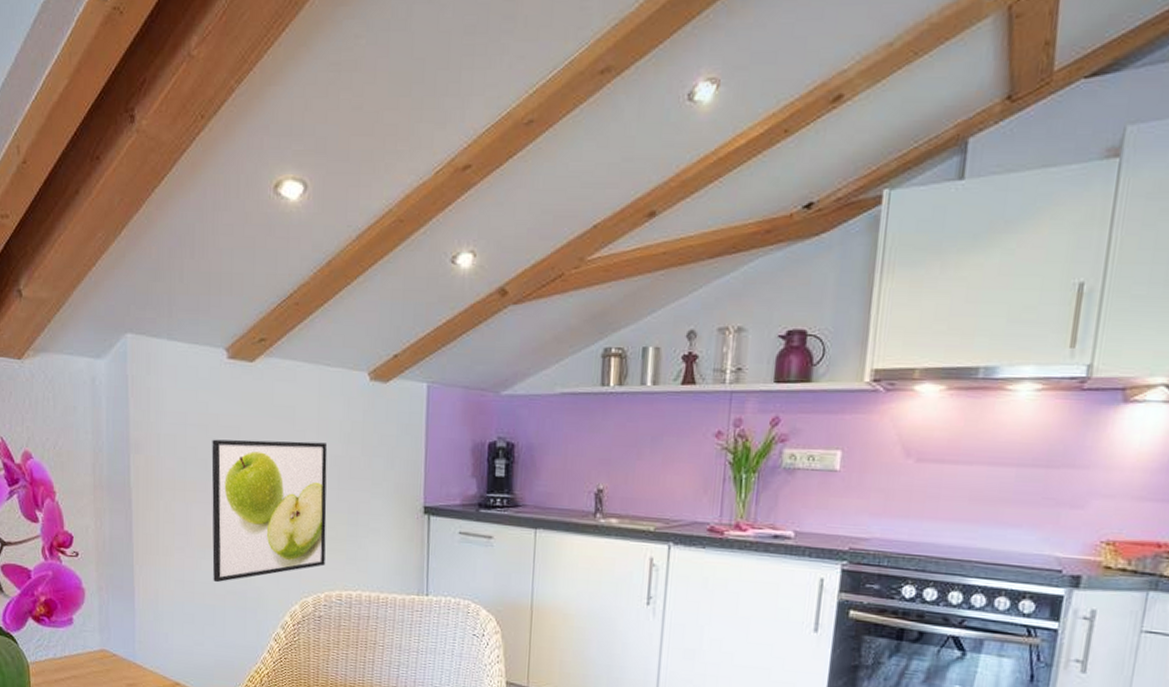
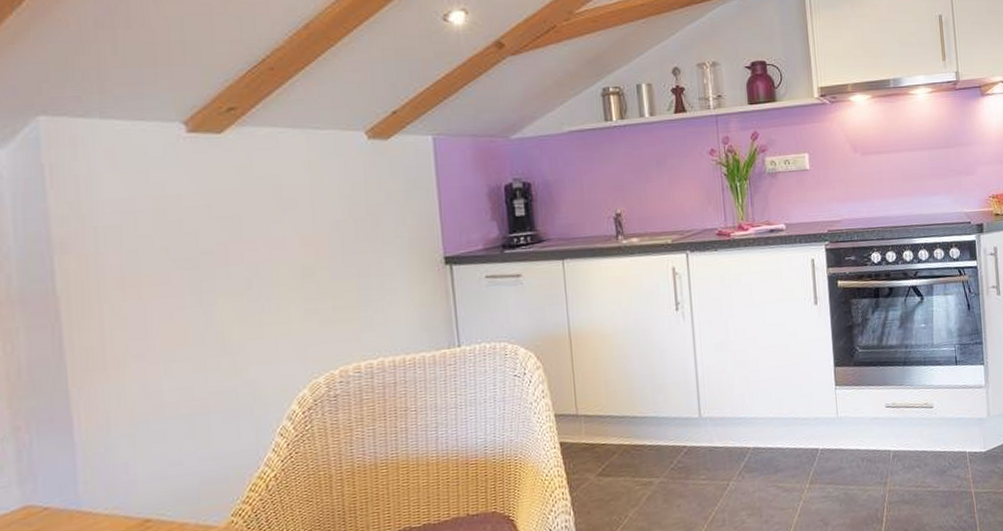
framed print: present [211,439,328,583] -> none [173,208,336,386]

